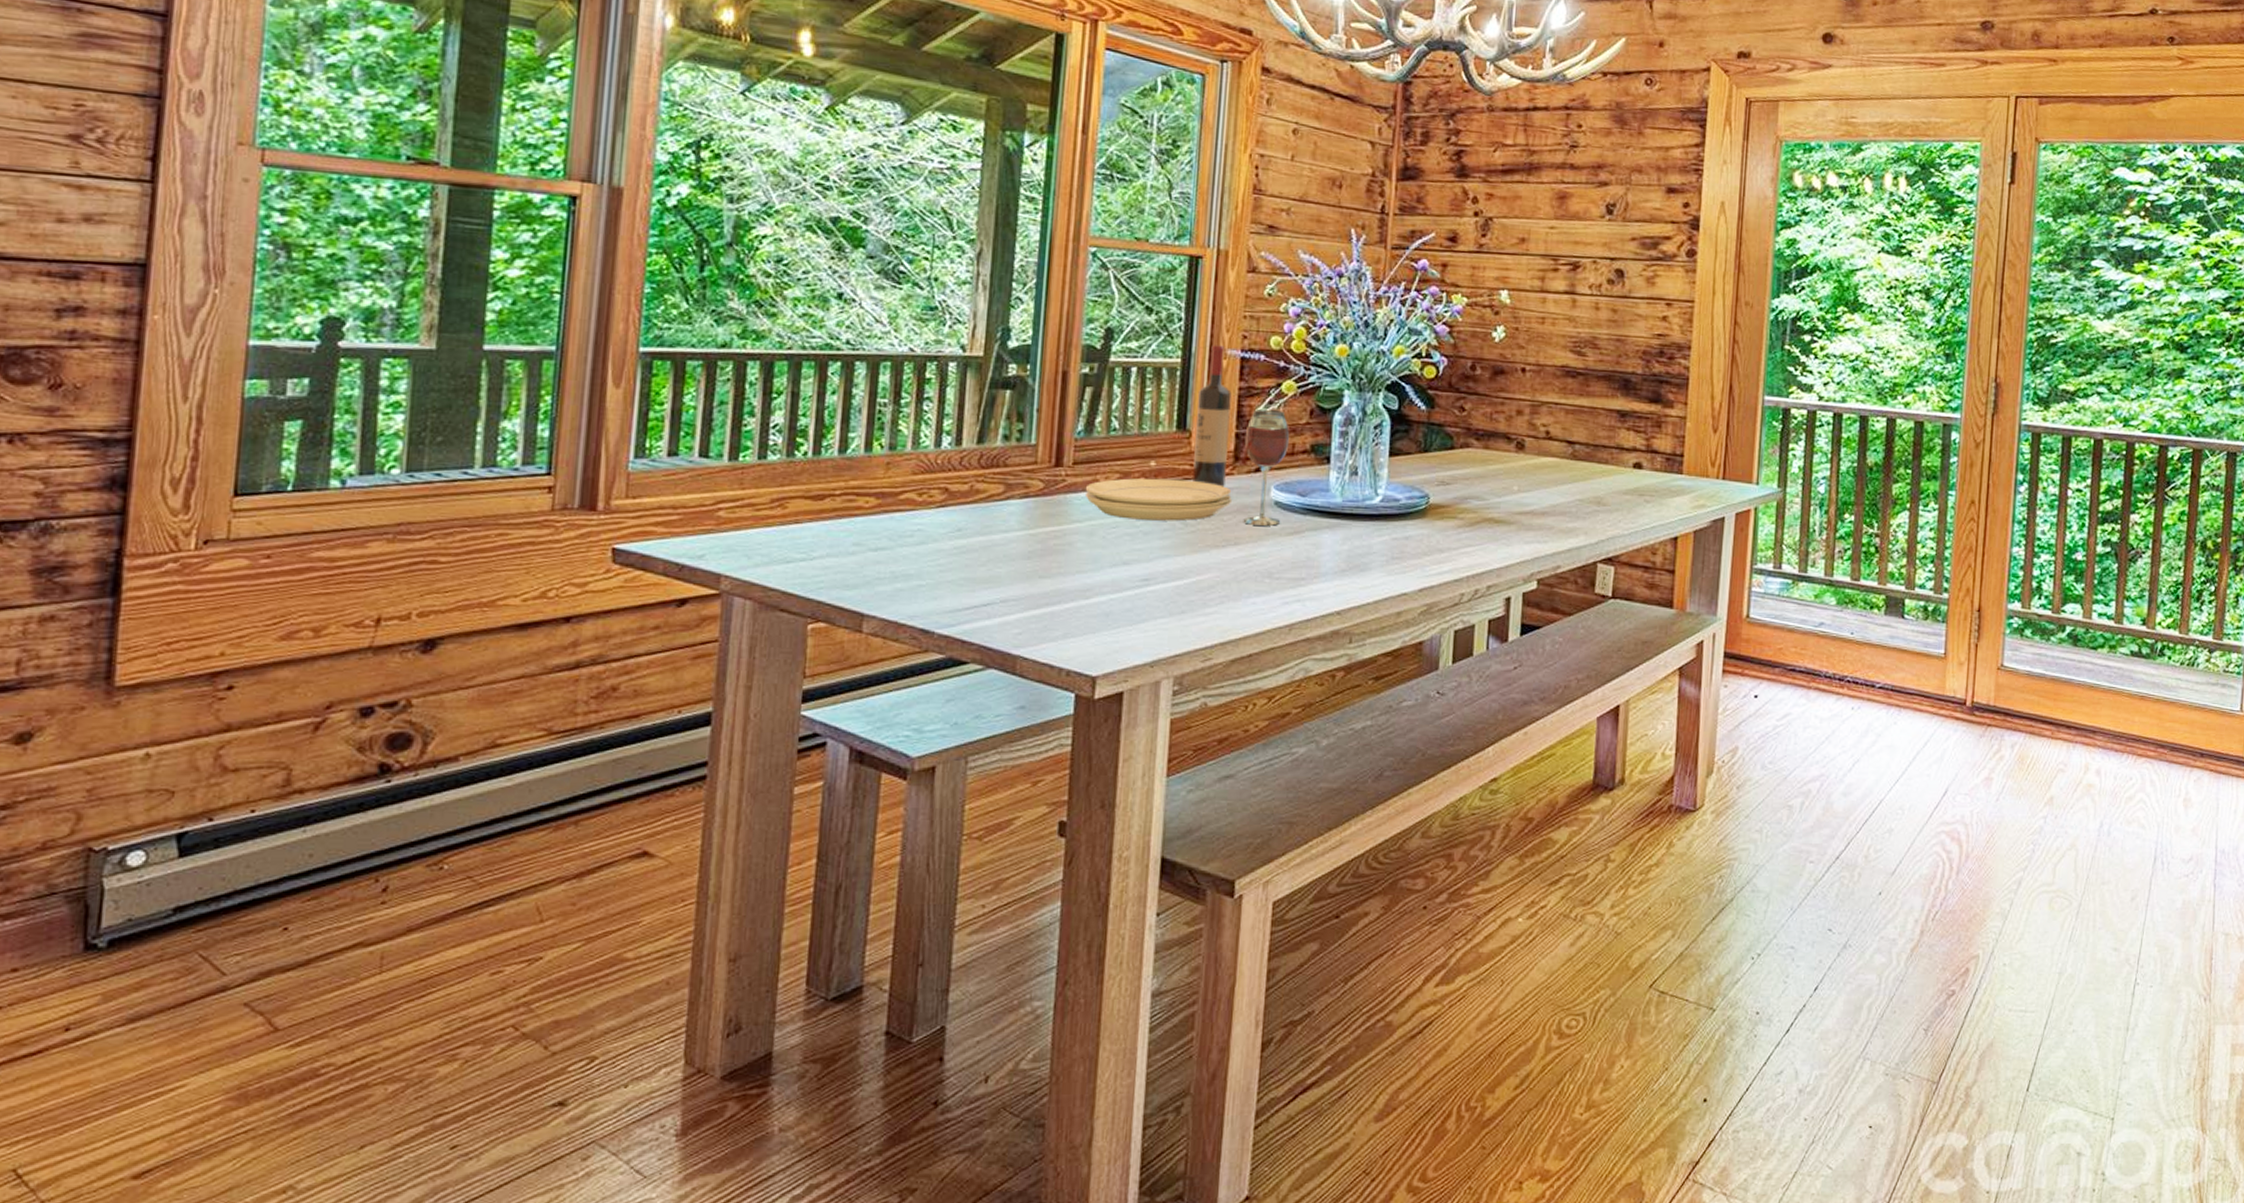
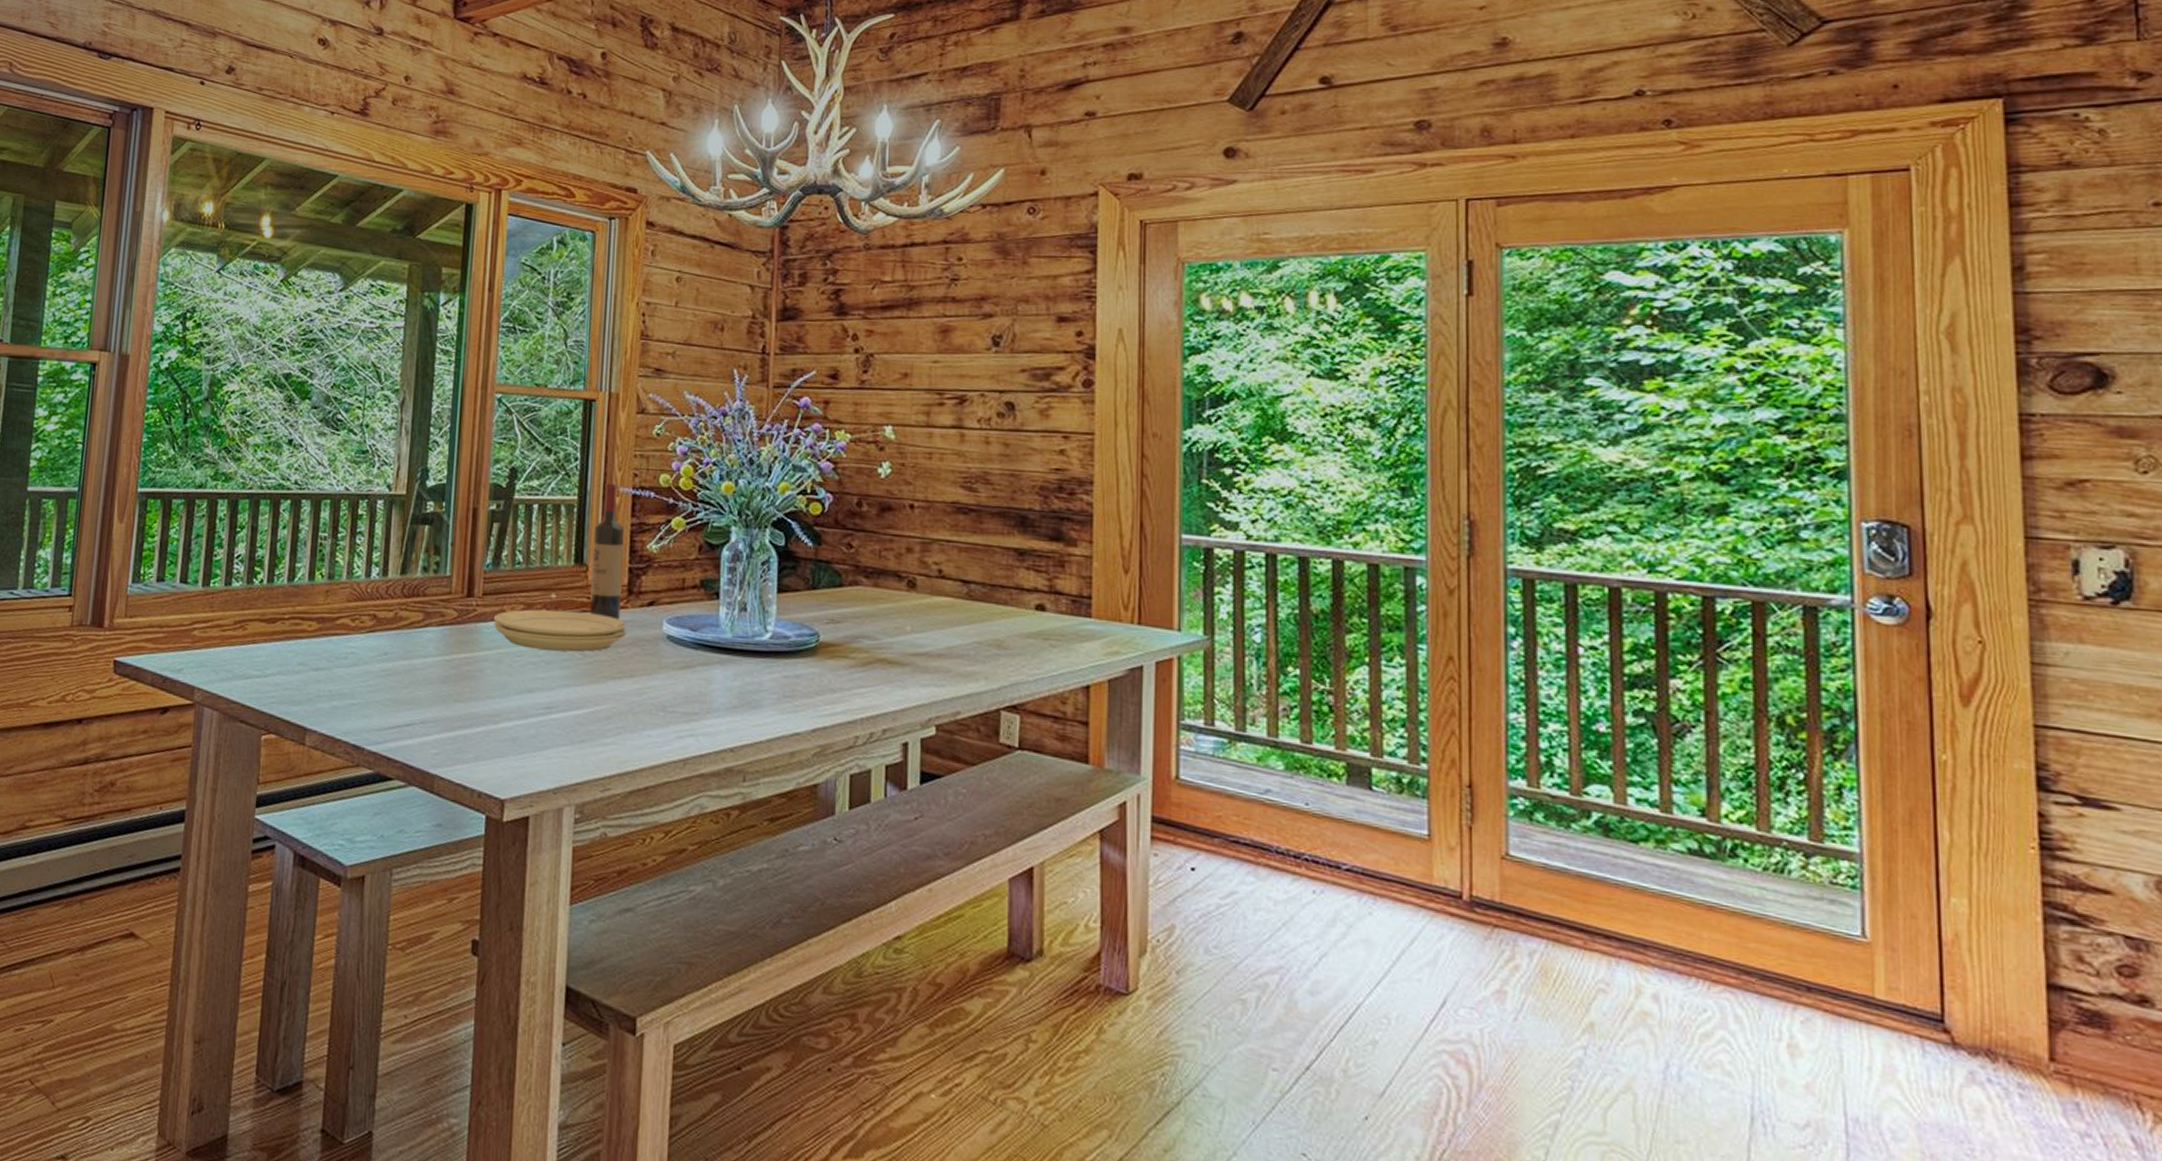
wineglass: present [1243,409,1290,526] -> none [637,544,680,660]

